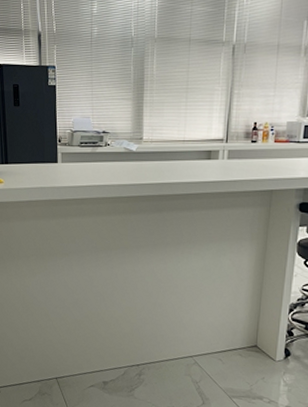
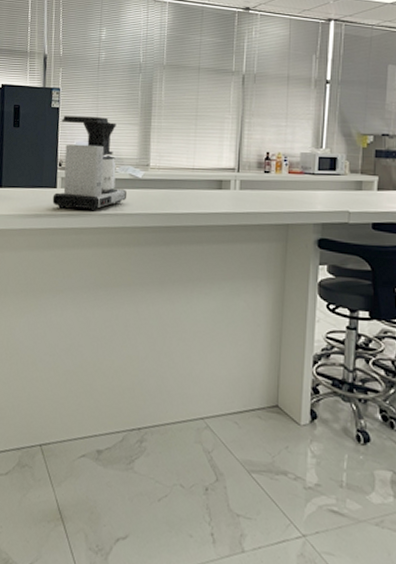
coffee maker: none [54,92,123,183] -> present [52,115,128,211]

